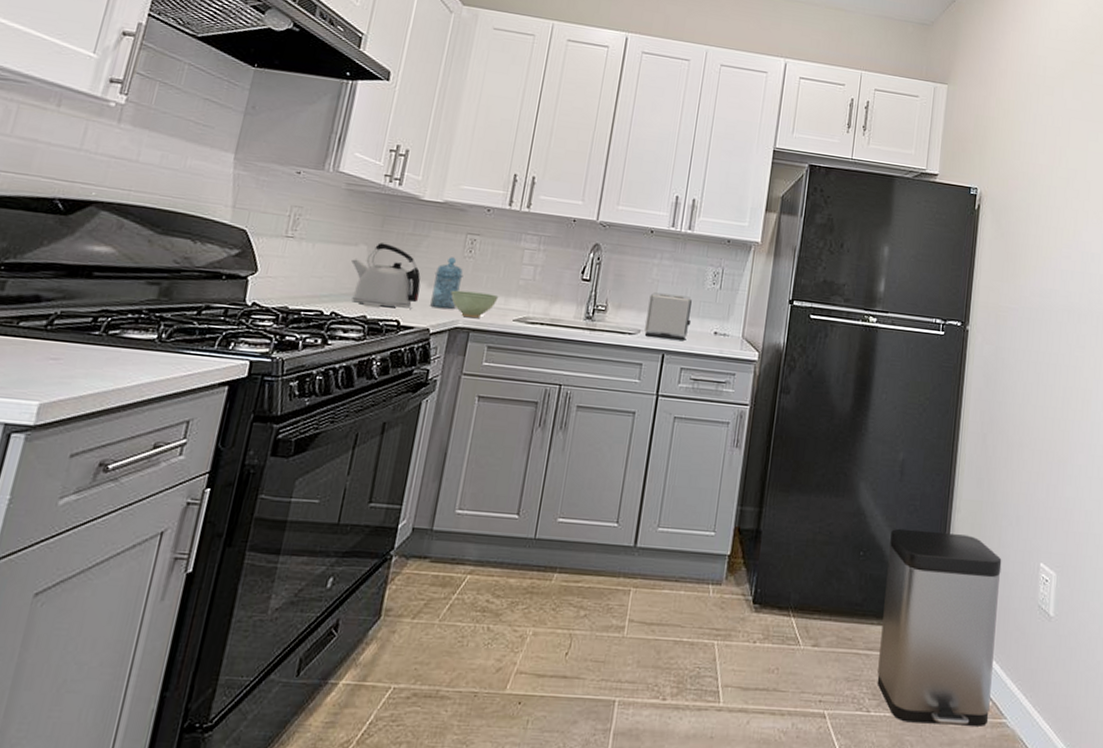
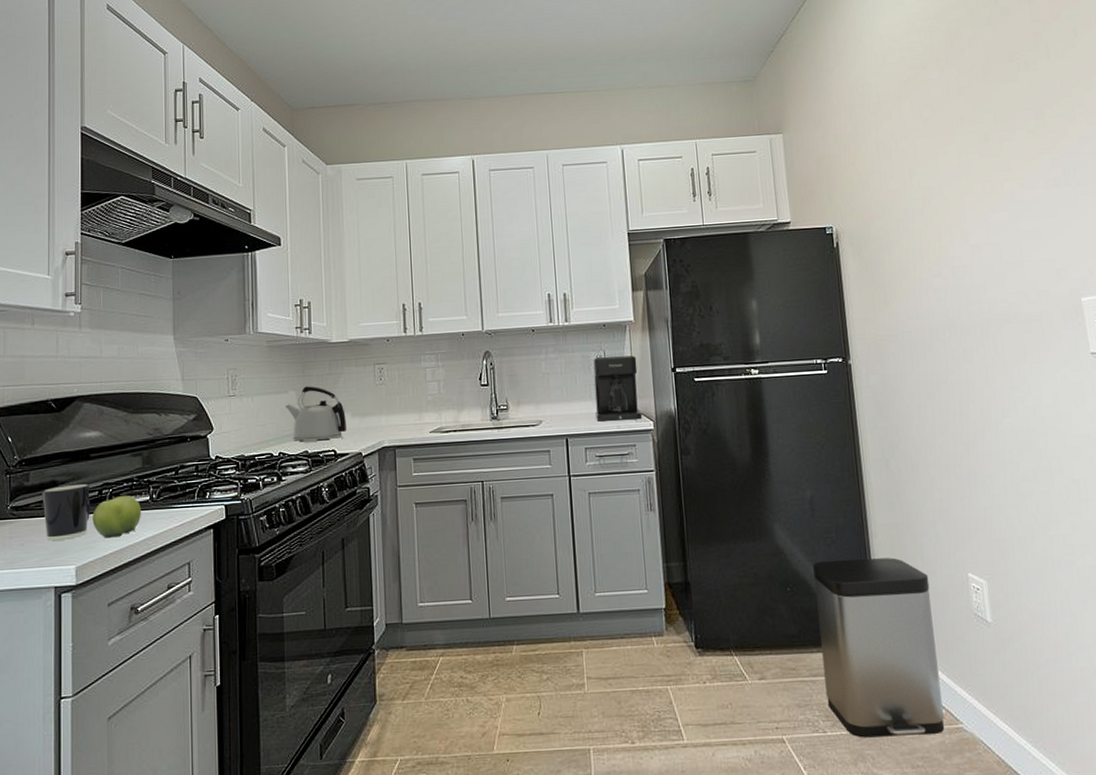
mug: none [10,303,84,369] -> present [42,483,91,541]
fruit: none [75,326,144,377] -> present [93,495,142,538]
canister: present [430,257,464,309] -> none [355,387,379,434]
bowl: present [451,290,499,319] -> none [372,412,413,437]
toaster: present [644,292,692,342] -> none [544,382,586,426]
coffee maker: none [699,274,755,348] -> present [593,355,643,423]

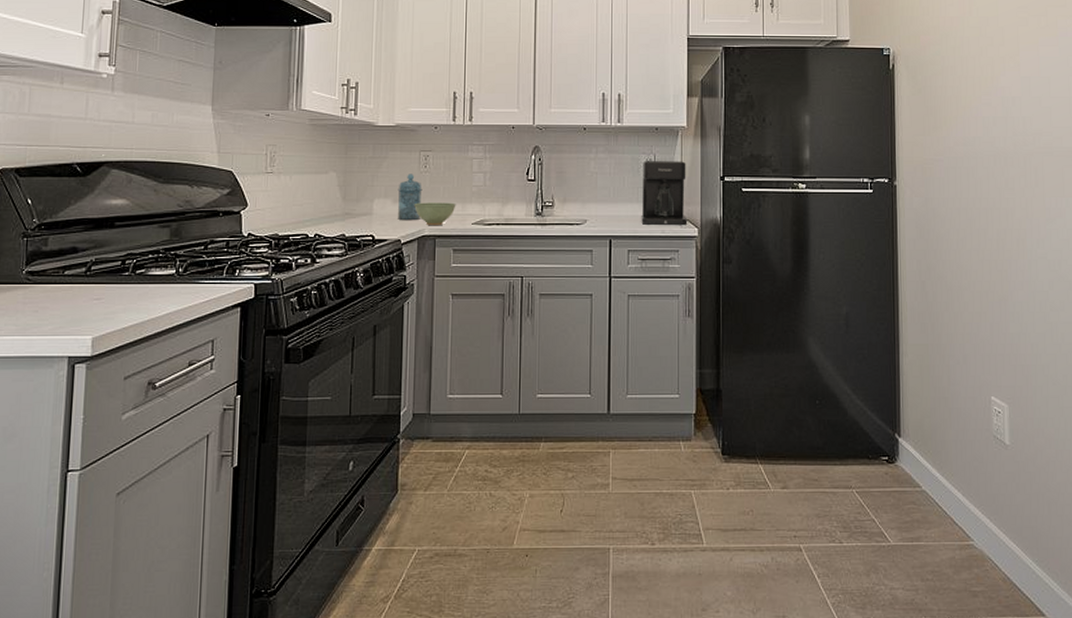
mug: present [42,483,91,541] -> none [60,252,113,309]
fruit: present [93,495,142,538] -> none [113,266,167,310]
kettle: present [286,386,347,443] -> none [325,168,388,226]
canister: none [355,387,379,434] -> present [397,174,423,221]
bowl: none [372,412,413,437] -> present [414,202,456,226]
pedal bin: present [813,557,944,738] -> none [843,376,956,550]

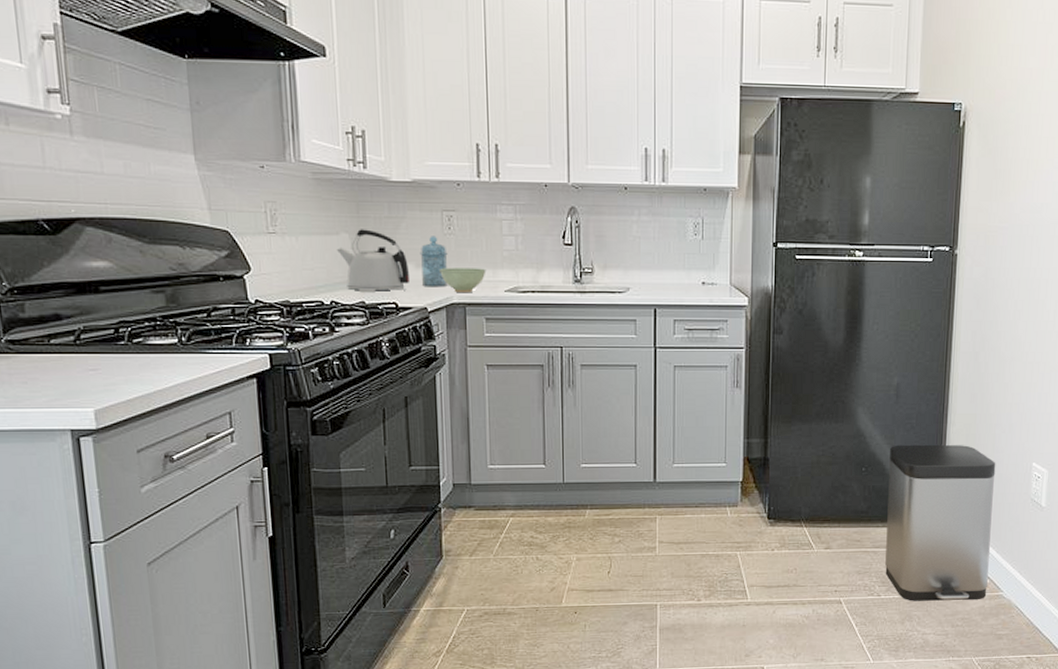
kettle: none [325,168,388,226] -> present [337,229,411,293]
coffee maker: present [641,161,688,226] -> none [688,225,737,295]
pedal bin: none [843,376,956,550] -> present [885,444,996,601]

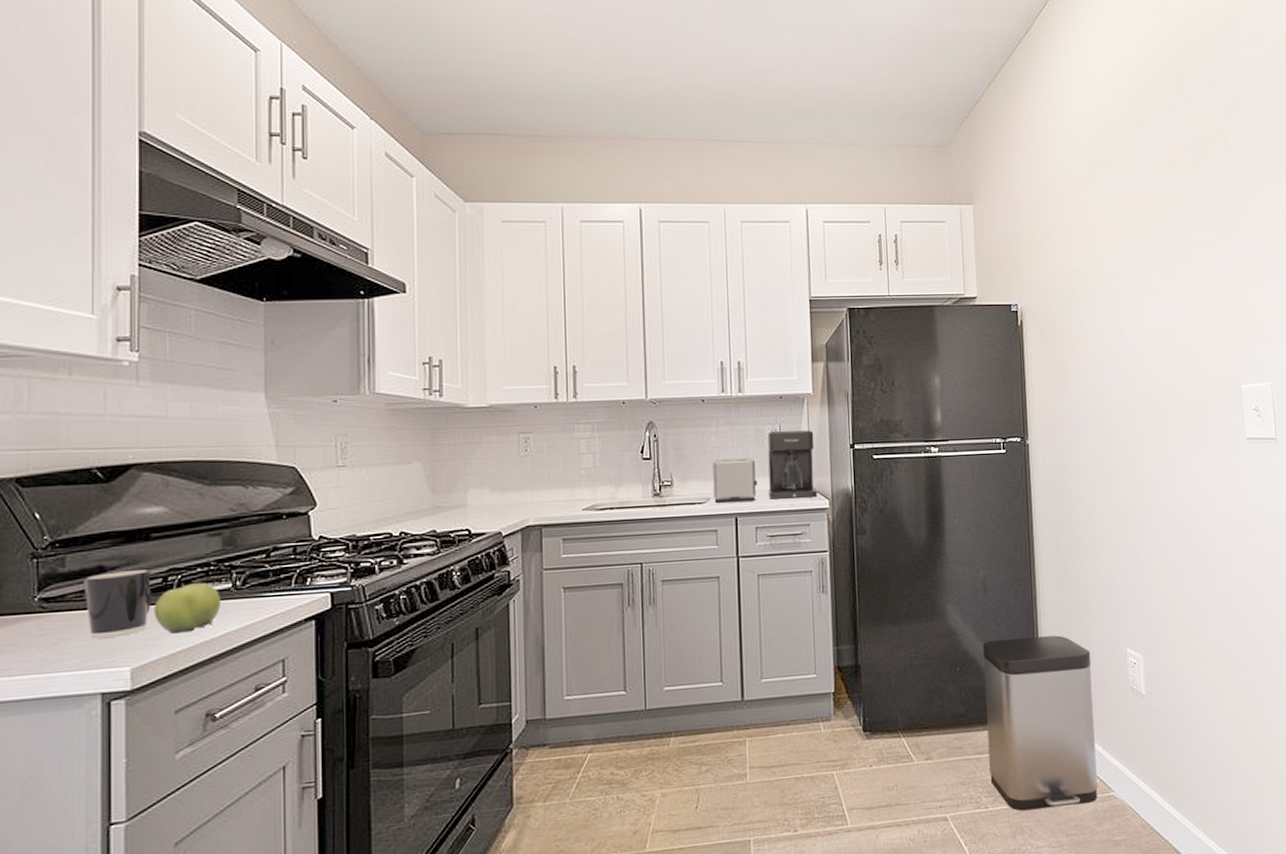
mug: none [43,319,107,380] -> present [84,569,153,638]
fruit: none [109,335,170,381] -> present [154,582,222,634]
kettle: present [337,229,411,293] -> none [409,456,485,521]
canister: present [420,236,448,287] -> none [495,459,524,511]
bowl: present [440,268,486,293] -> none [515,488,564,515]
toaster: none [633,250,678,295] -> present [713,458,758,504]
coffee maker: none [688,225,737,295] -> present [767,430,818,501]

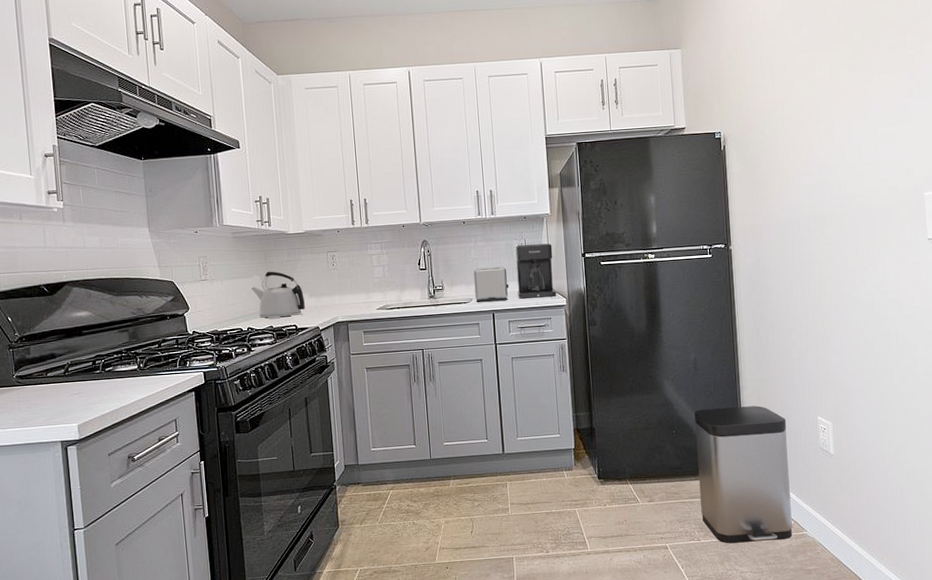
mug: present [84,569,153,638] -> none [42,355,87,404]
fruit: present [154,582,222,634] -> none [89,364,132,401]
kettle: none [409,456,485,521] -> present [251,271,306,320]

